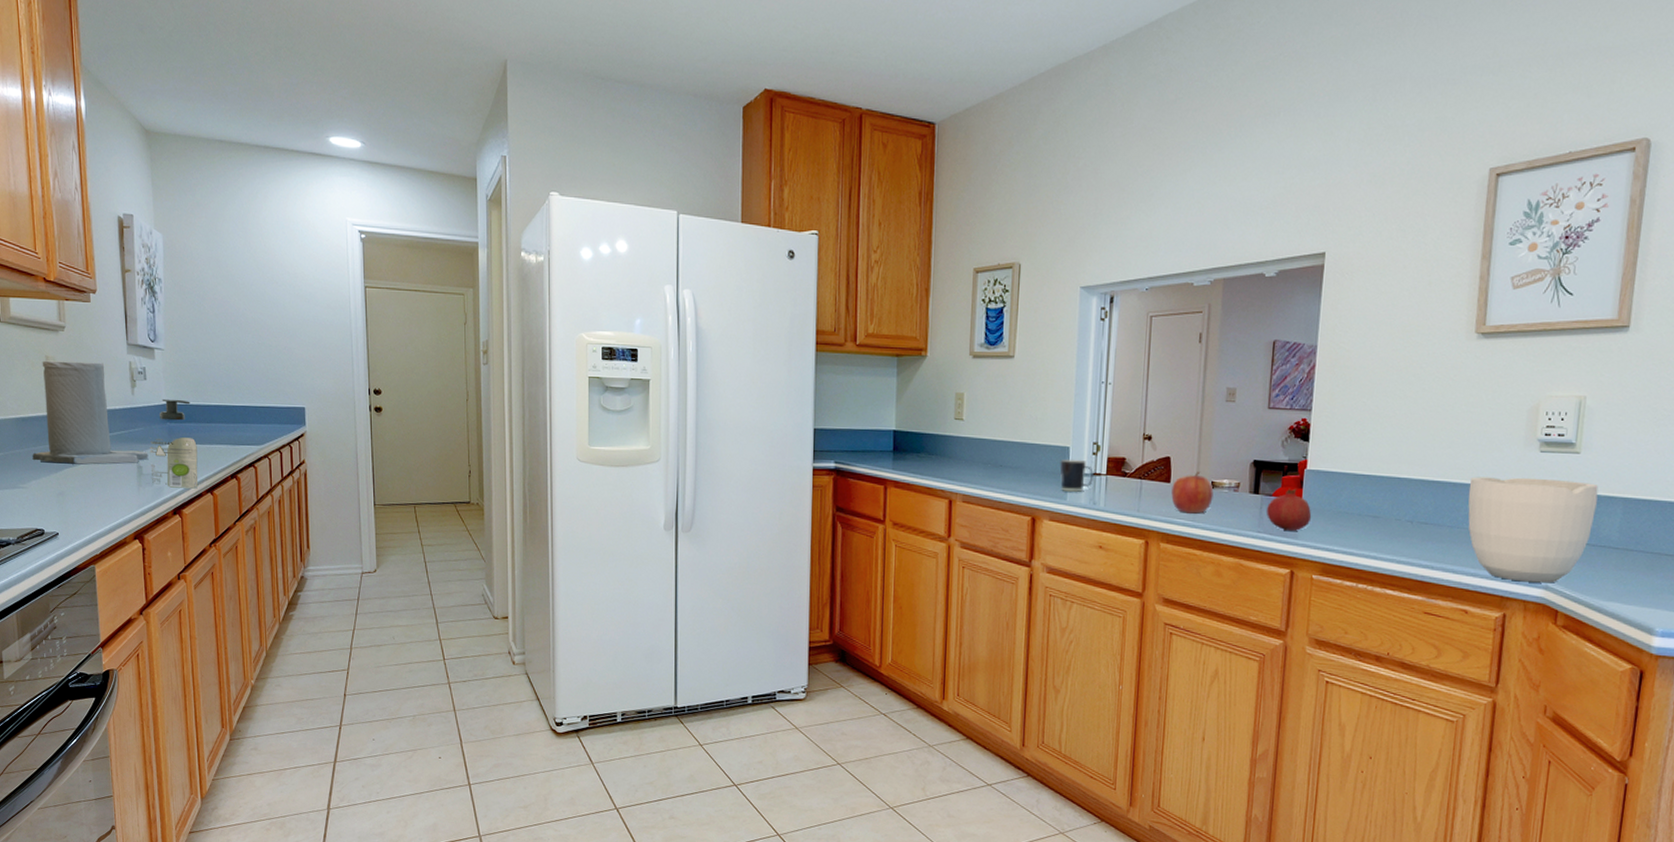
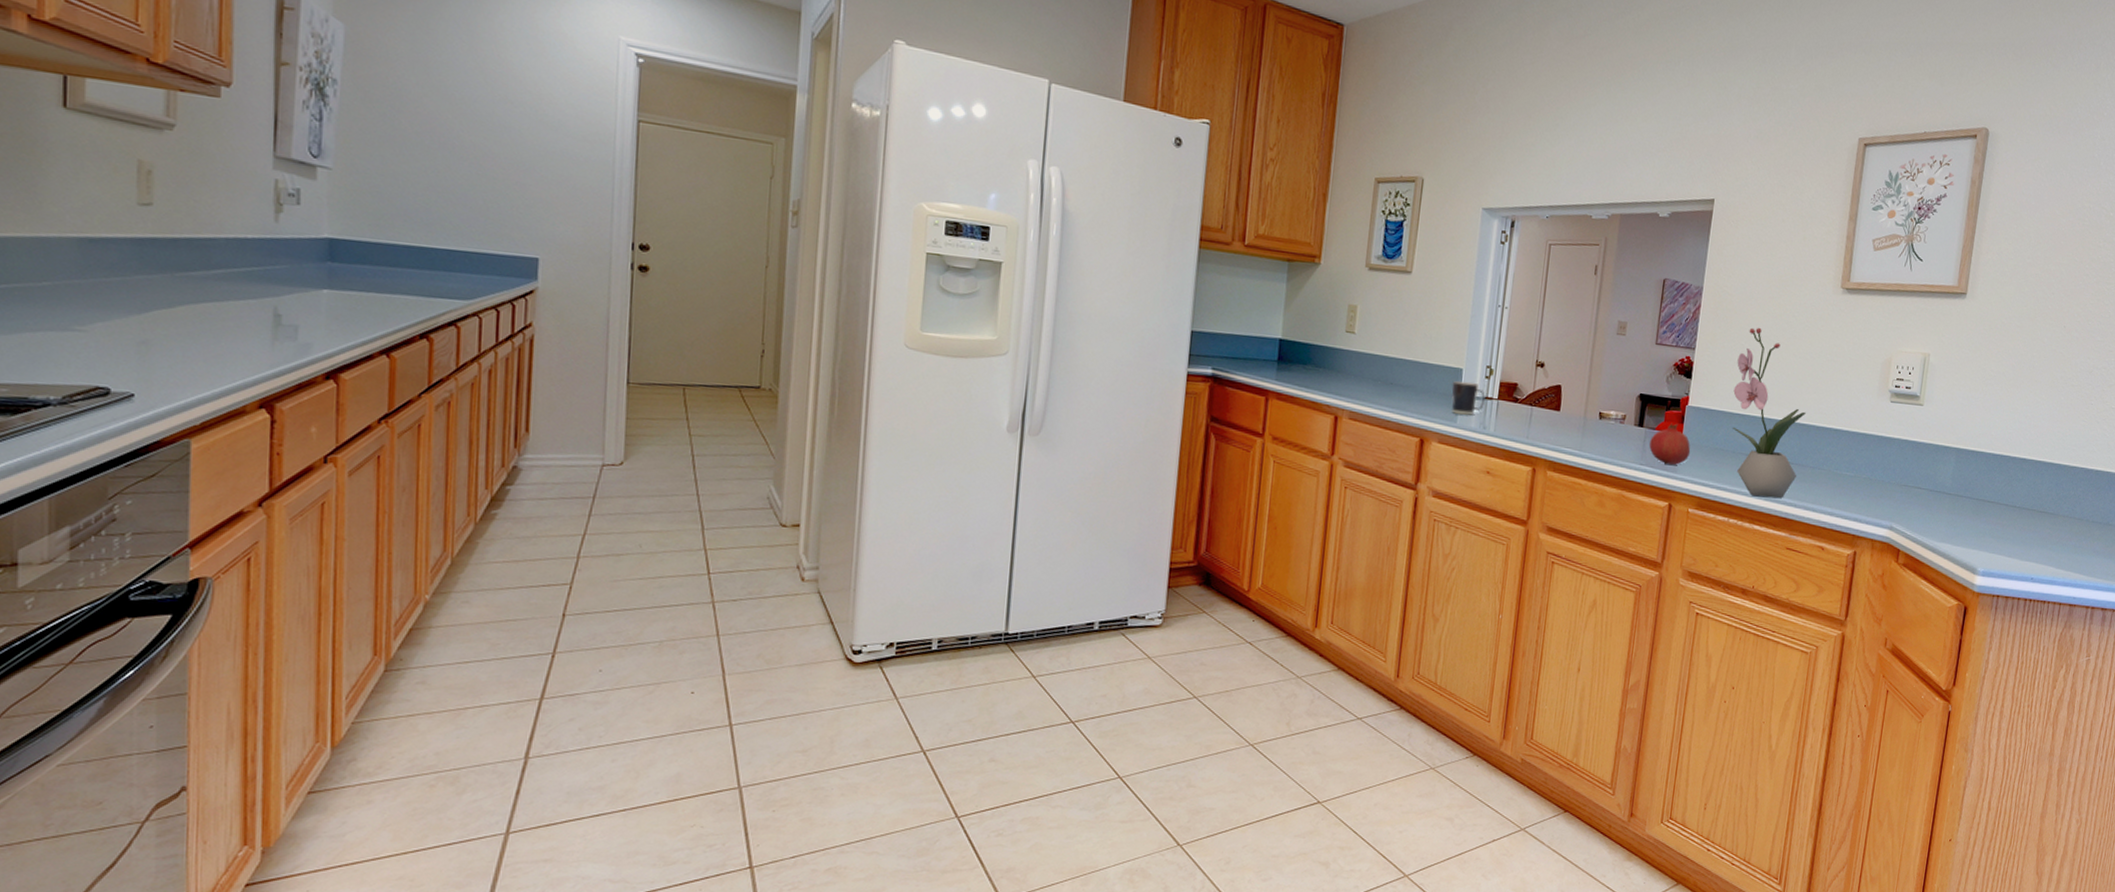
paper towel: present [32,360,149,465] -> none [100,165,293,311]
soap dispenser: present [149,398,199,489] -> none [295,230,371,349]
fruit: present [1171,471,1214,514] -> none [1560,401,1601,444]
flower arrangement: none [1356,382,1440,560] -> present [1732,327,1806,498]
bowl: present [1468,476,1599,583] -> none [1828,421,1937,524]

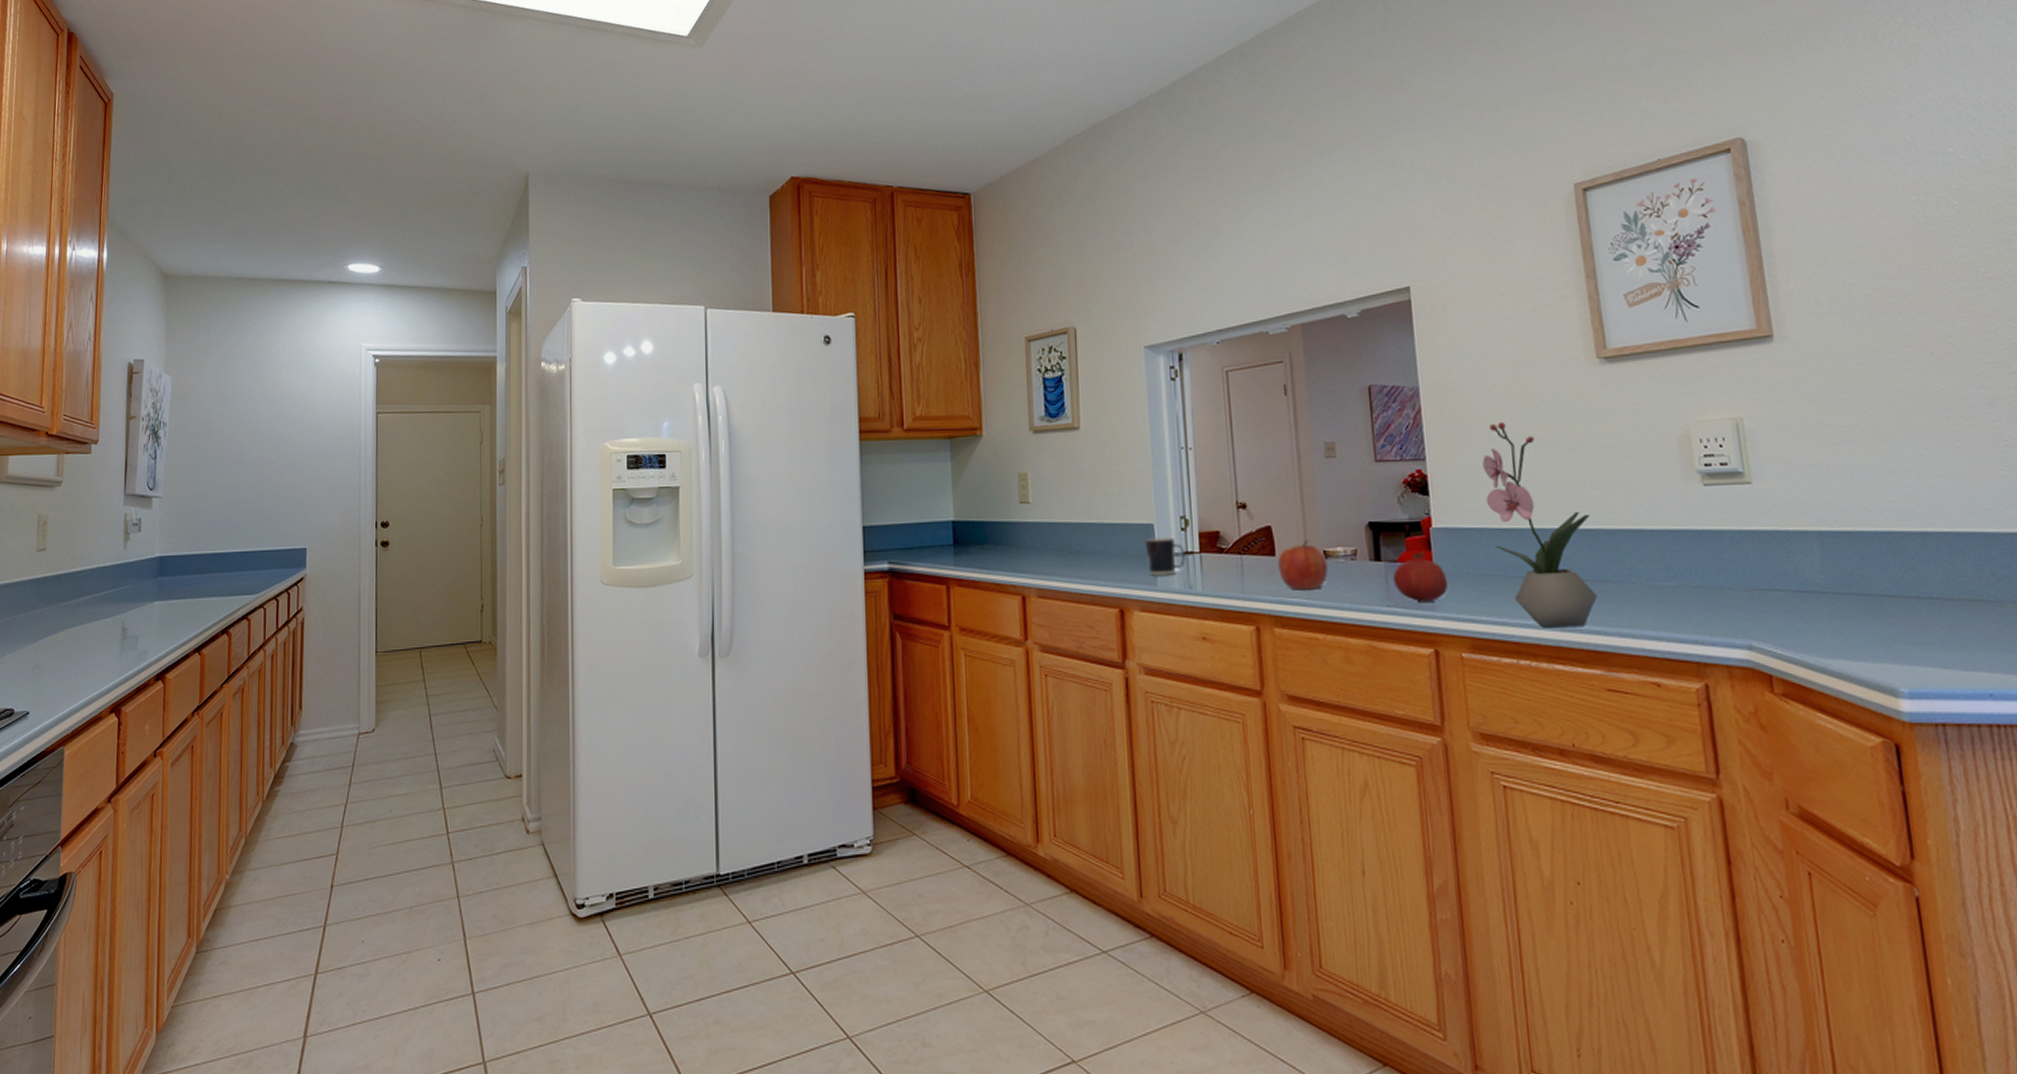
fruit: none [1560,401,1601,444] -> present [1278,540,1328,590]

